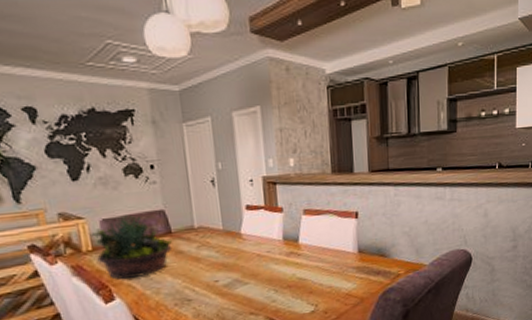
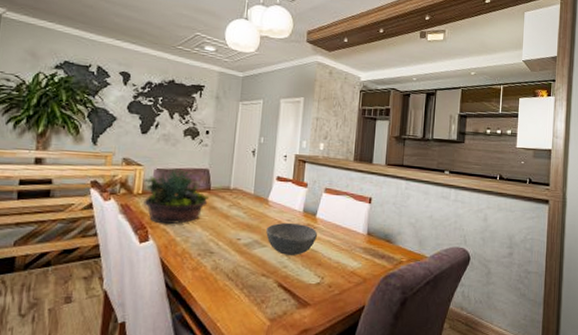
bowl: none [245,253,304,289] -> present [266,222,318,255]

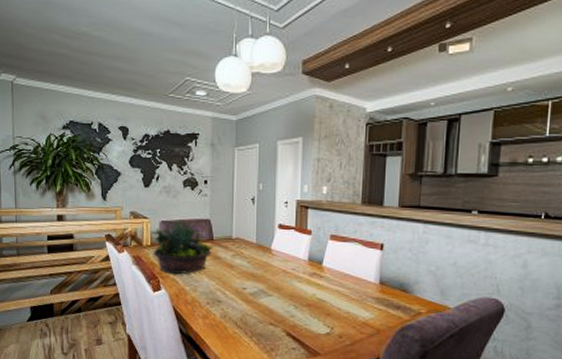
bowl: present [266,222,318,255] -> none [271,271,325,305]

